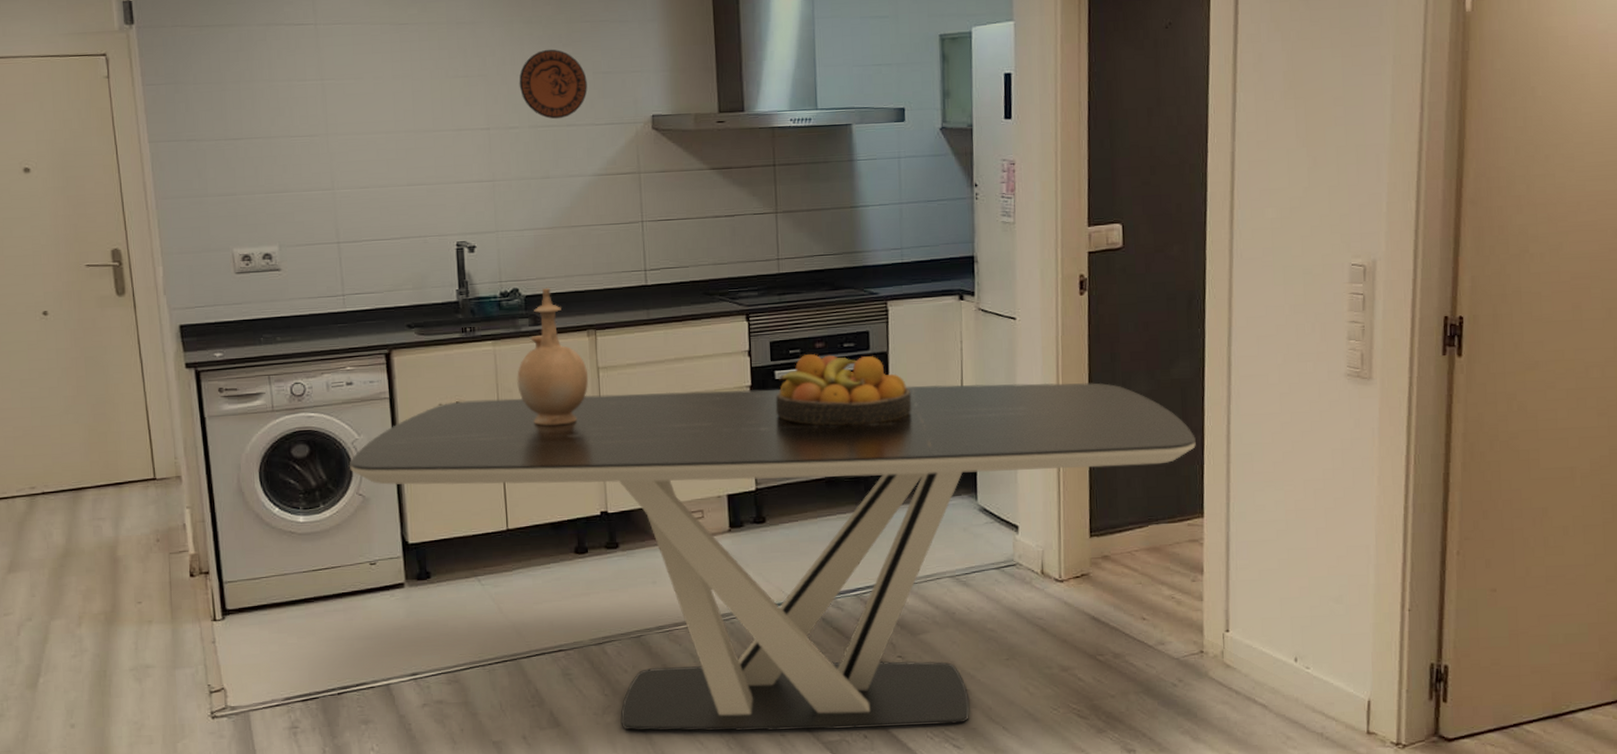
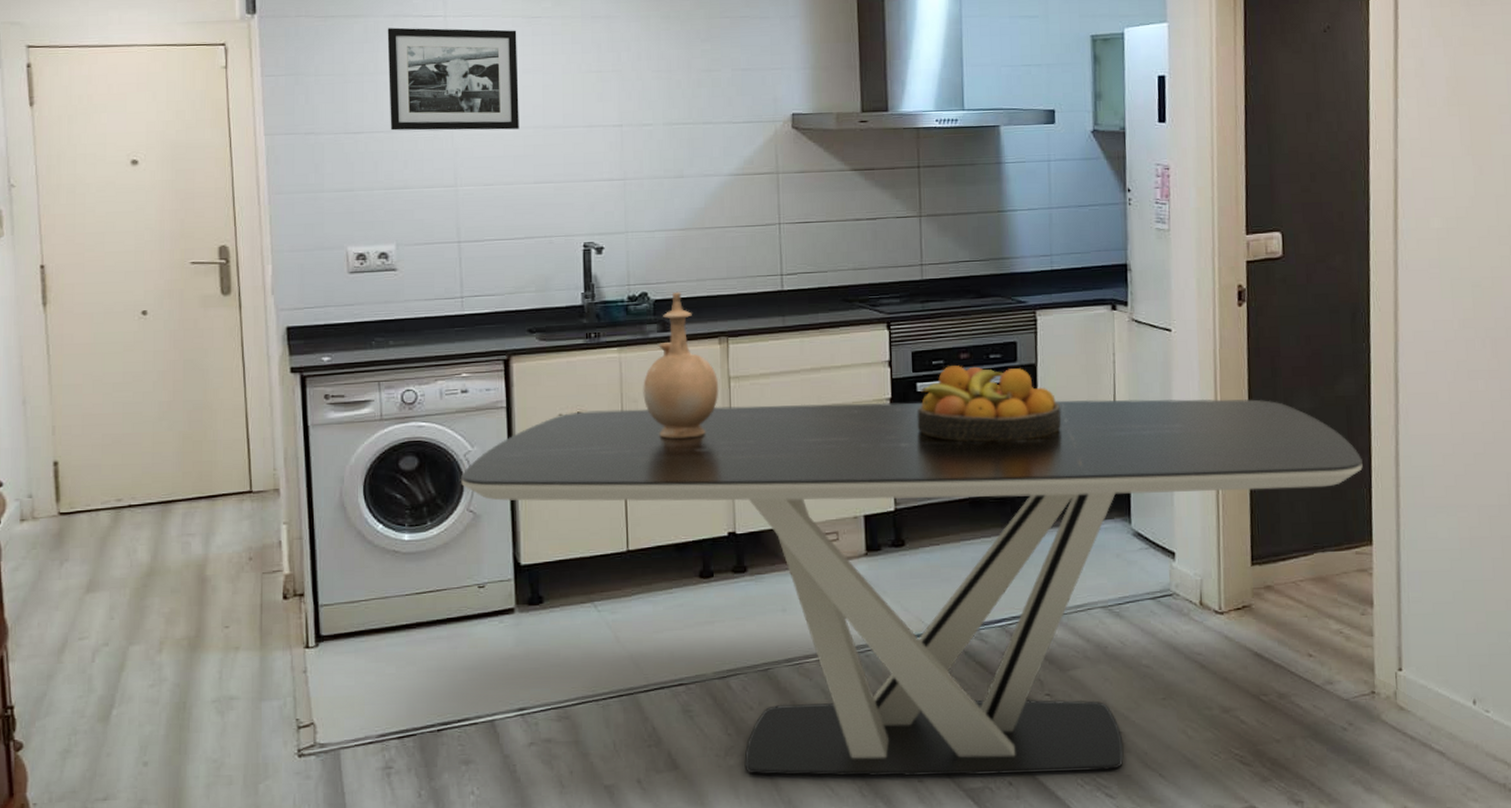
picture frame: none [260,36,391,137] -> present [387,27,519,131]
decorative plate: present [519,49,587,120] -> none [654,44,725,117]

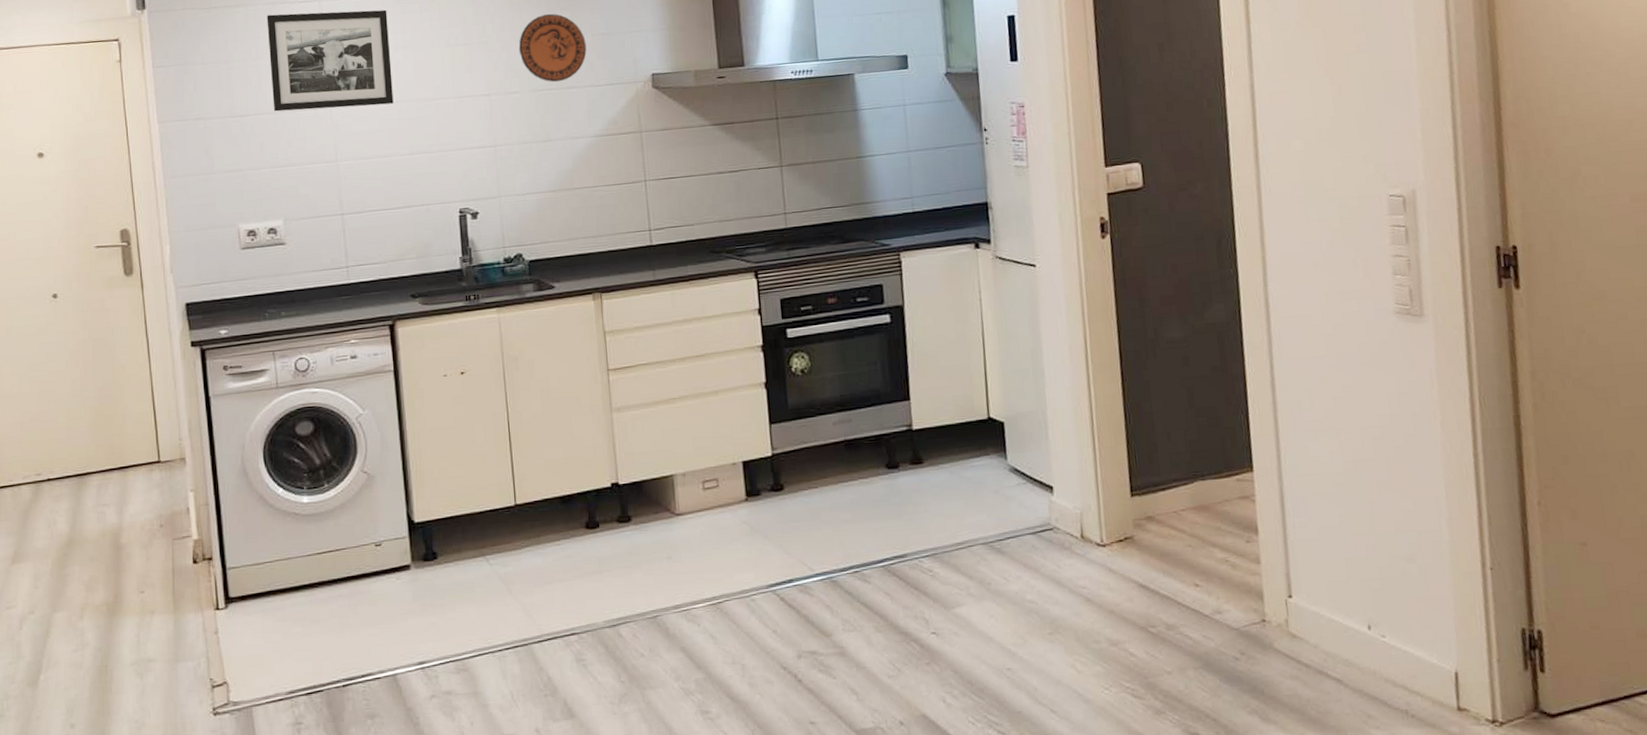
dining table: present [460,398,1363,777] -> none [353,330,1239,722]
vase: present [643,291,719,439] -> none [522,251,596,394]
decorative plate: none [654,44,725,117] -> present [518,13,587,83]
fruit bowl: present [917,365,1062,442] -> none [788,310,932,385]

